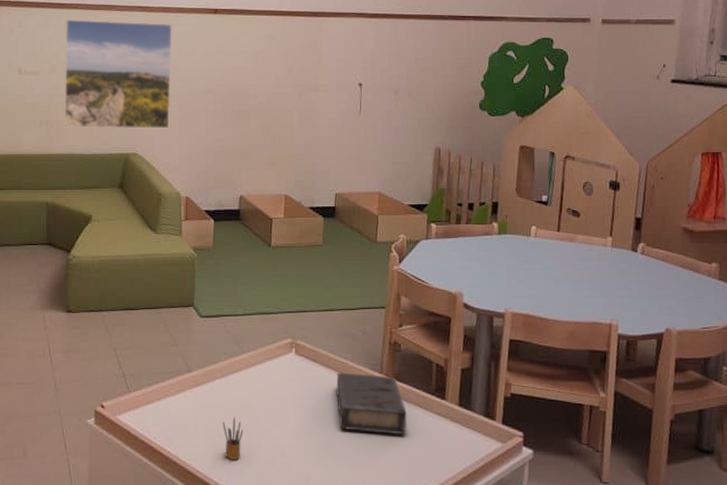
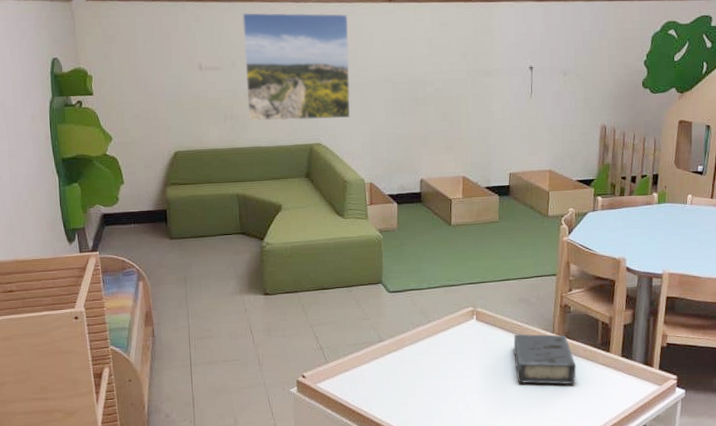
pencil box: present [222,416,243,460] -> none [413,378,432,415]

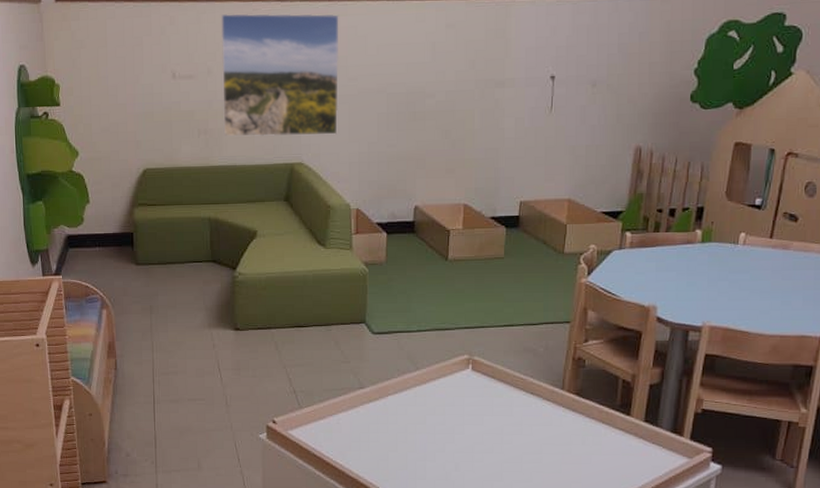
book: present [513,334,576,385] -> none [514,388,588,450]

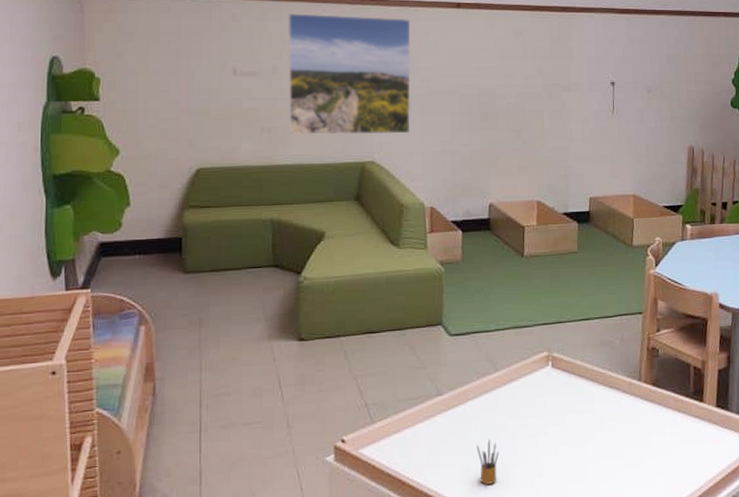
pencil box: none [395,432,417,473] -> present [476,438,499,485]

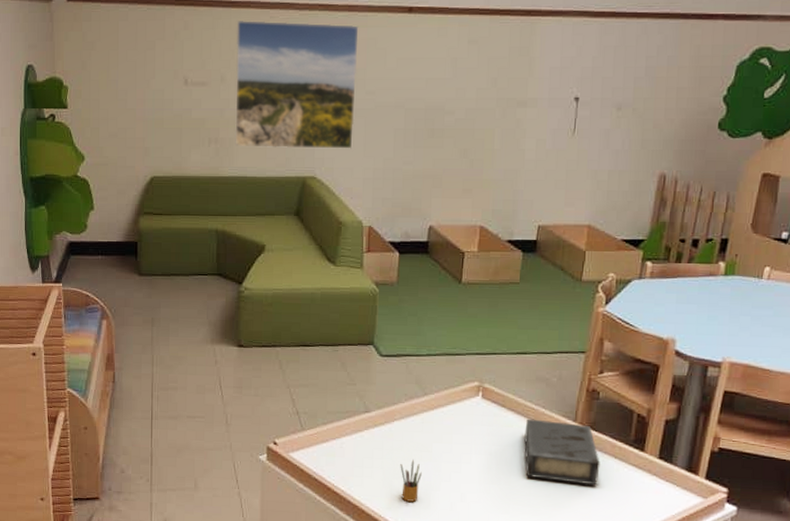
book: none [594,383,667,442] -> present [524,418,600,486]

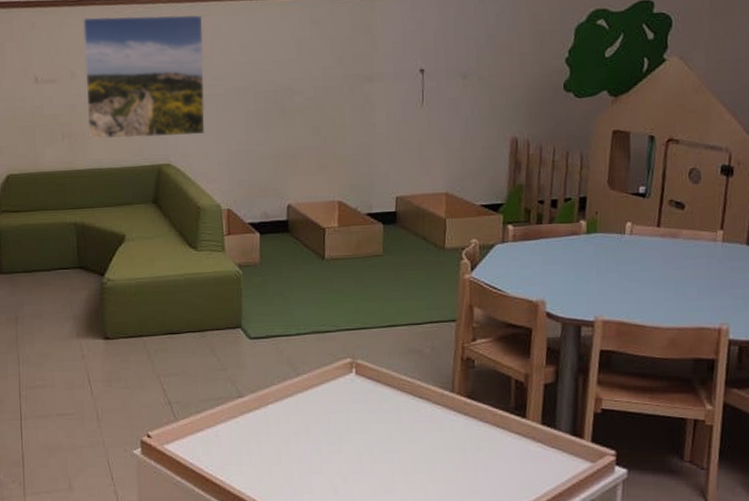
pencil box: present [400,459,422,502] -> none [278,442,302,487]
book: present [524,418,600,486] -> none [402,392,483,457]

